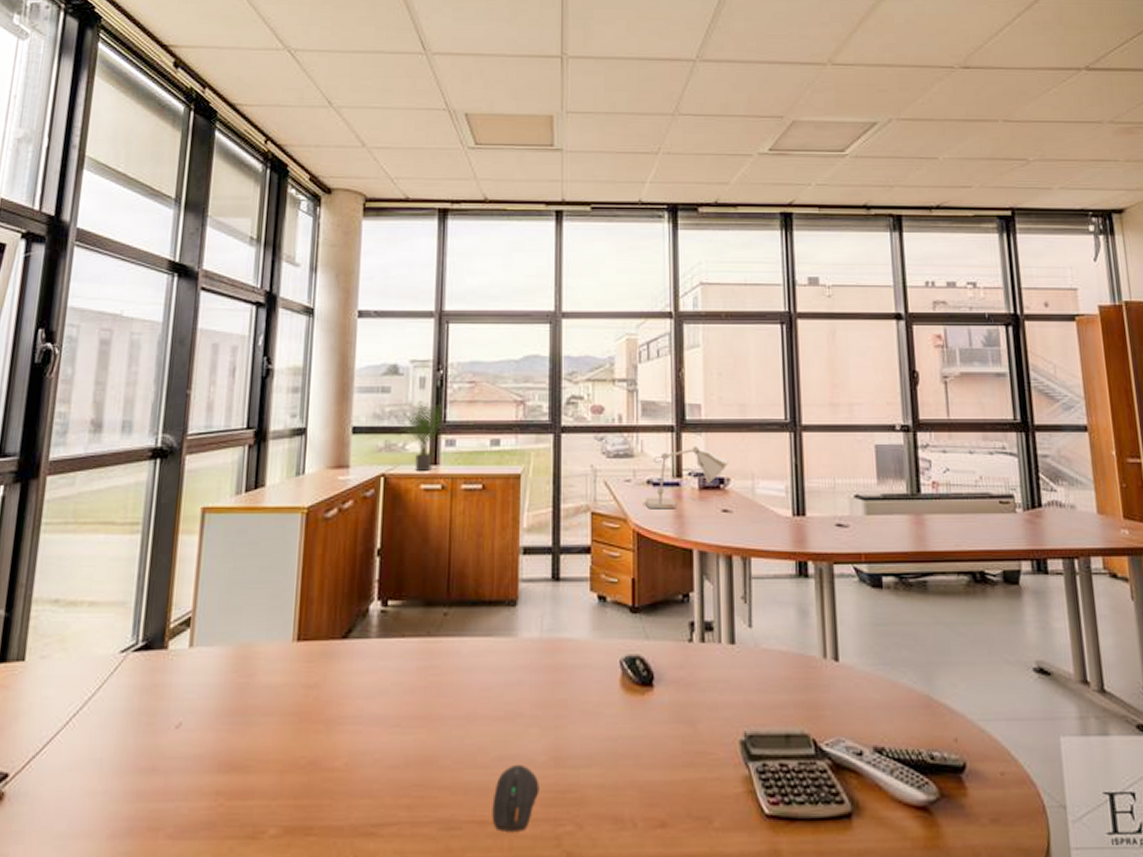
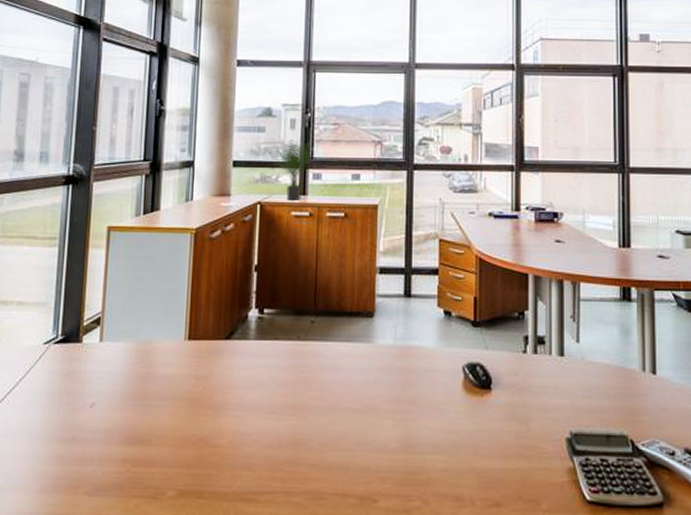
computer mouse: present [492,764,539,832] -> none [352,449,392,504]
desk lamp: present [643,446,729,509] -> none [485,184,562,239]

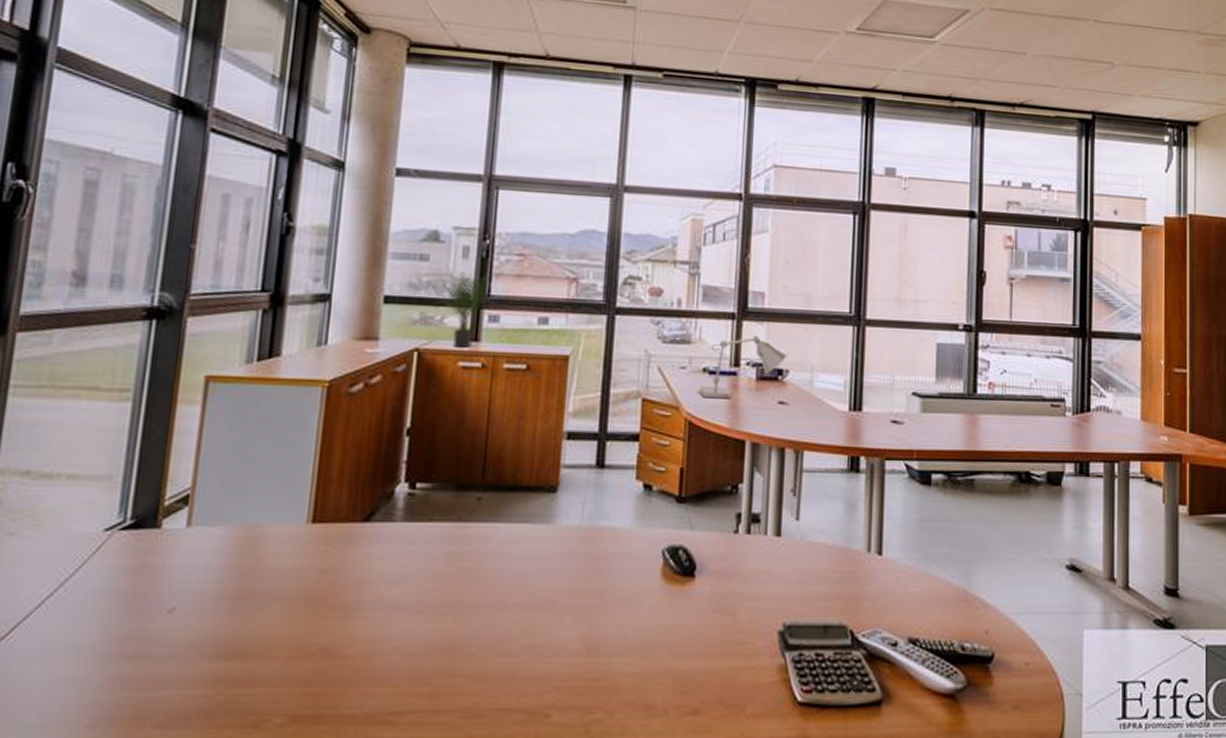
desk lamp: none [485,184,562,239] -> present [697,335,789,399]

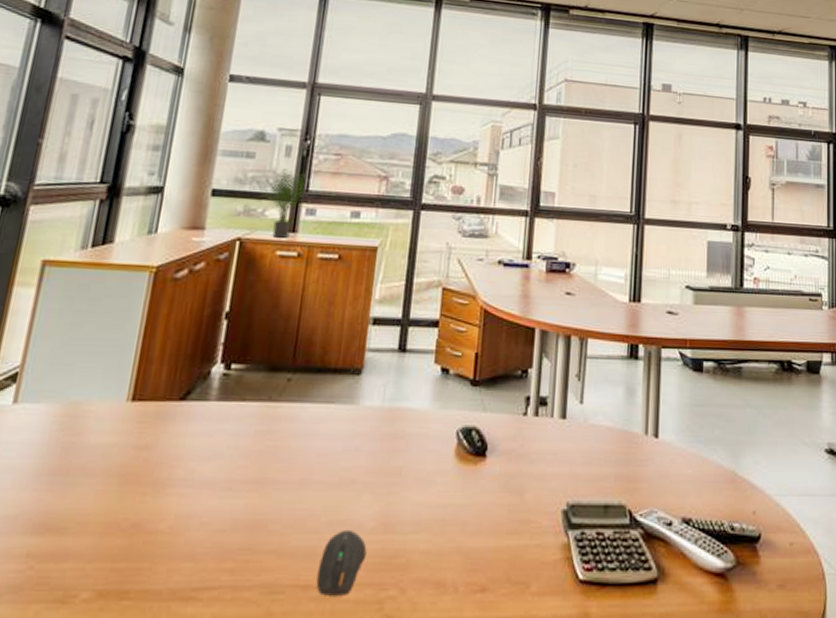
computer mouse: none [518,652,570,719] -> present [316,529,367,596]
desk lamp: present [697,335,789,399] -> none [492,231,576,290]

